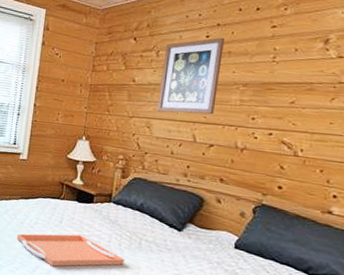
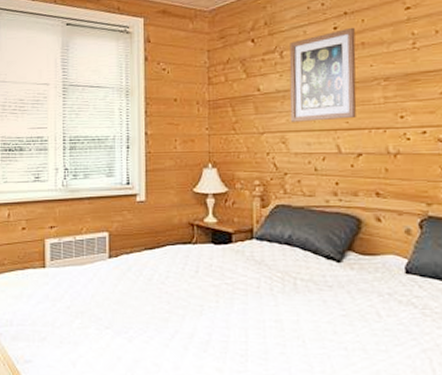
serving tray: present [16,233,125,267] -> none [146,284,280,328]

